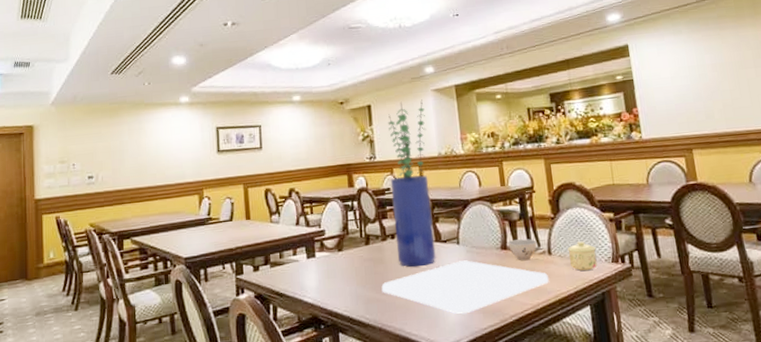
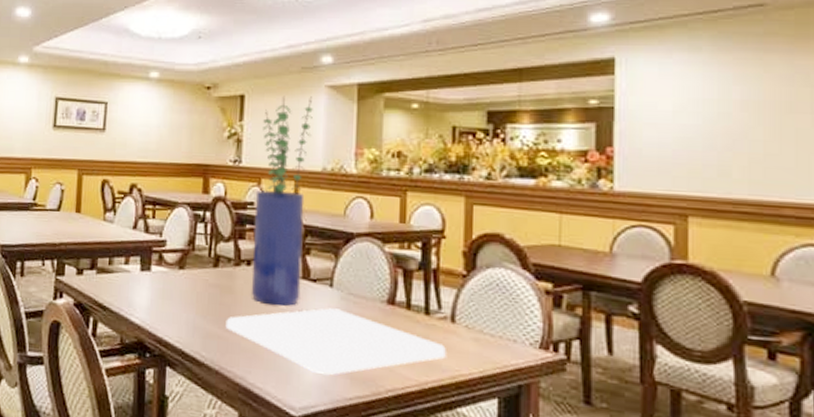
teacup: present [508,238,537,261] -> none [398,294,437,324]
sugar bowl: present [567,241,598,272] -> none [478,312,520,354]

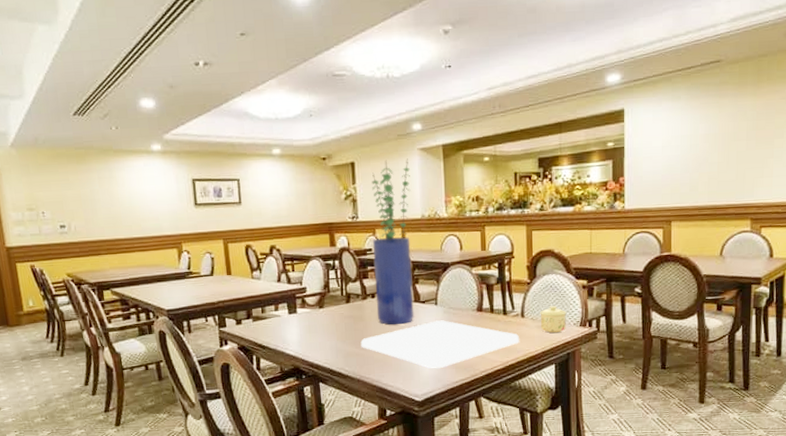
sugar bowl: none [478,312,520,354] -> present [540,306,567,334]

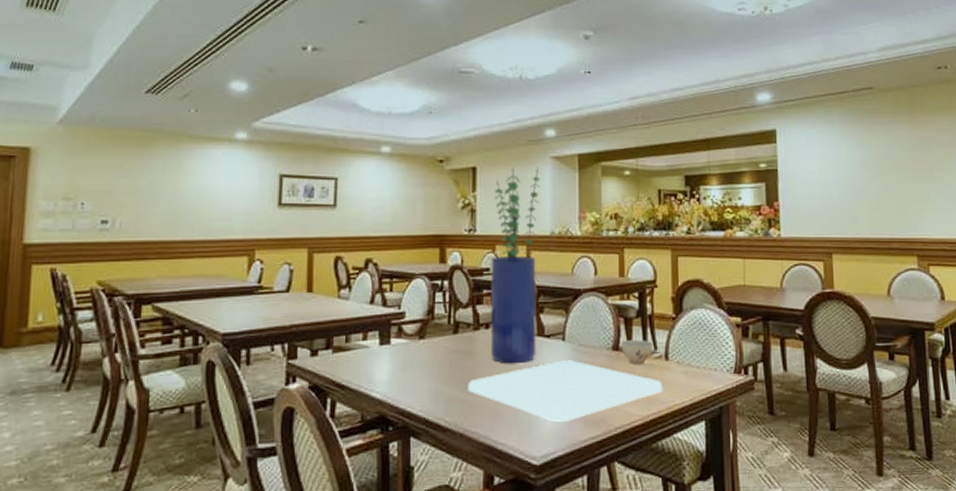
teacup: none [484,302,511,322] -> present [621,340,653,365]
sugar bowl: present [540,306,567,334] -> none [687,347,719,382]

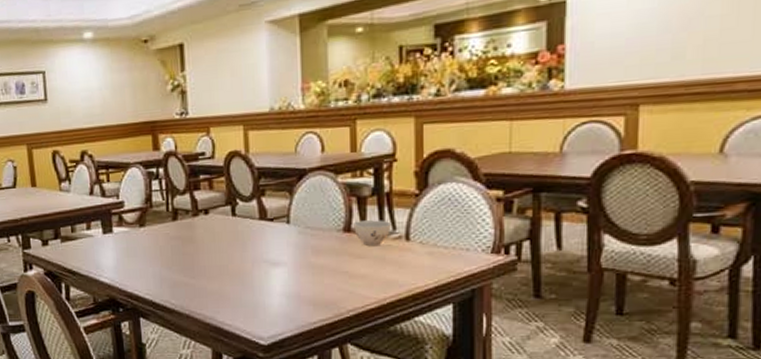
placemat: present [467,360,662,422] -> none [190,243,402,304]
vase: present [490,167,540,363] -> none [205,35,259,248]

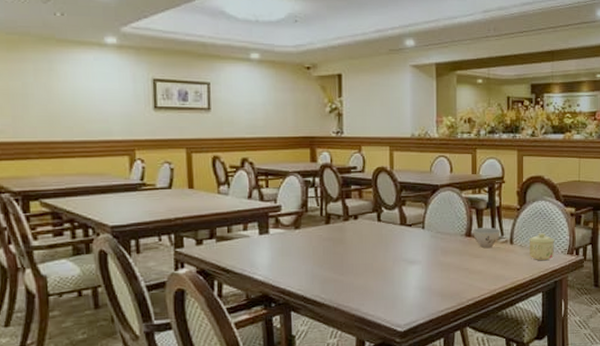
sugar bowl: none [432,225,472,263] -> present [529,233,555,261]

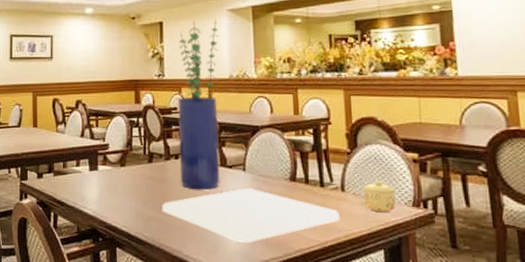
placemat: none [340,245,507,296] -> present [162,188,340,242]
vase: none [357,74,401,249] -> present [178,19,220,189]
teacup: present [473,227,501,249] -> none [298,172,329,195]

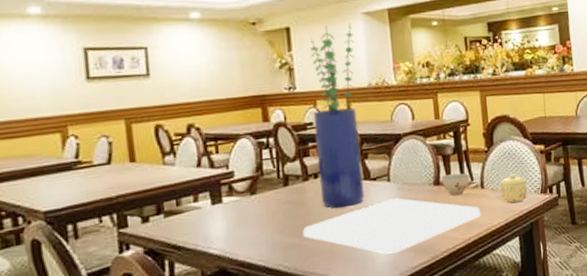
teacup: none [298,172,329,195] -> present [441,173,470,196]

